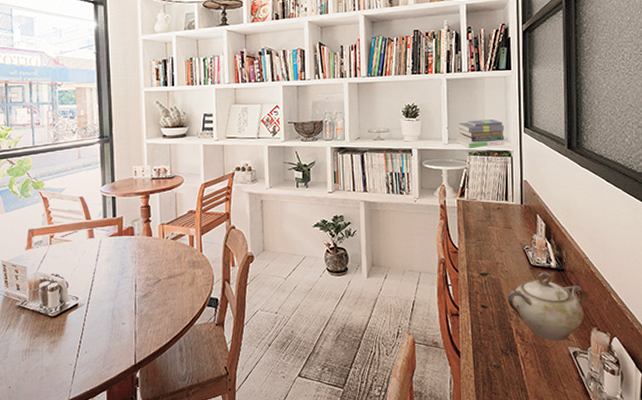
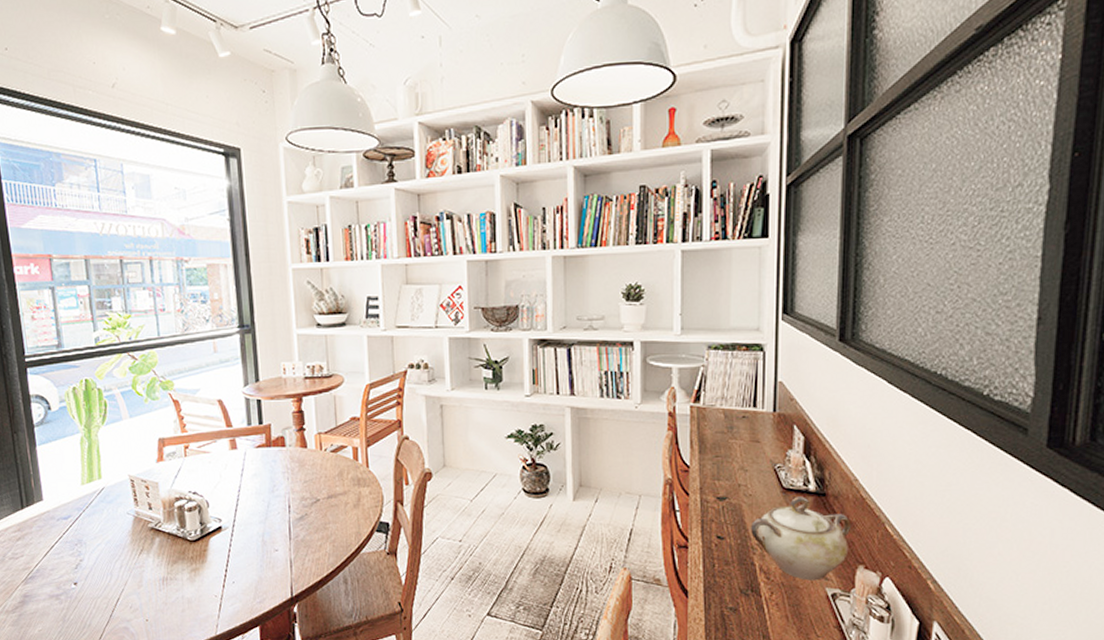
books: present [456,119,505,148] -> none [691,303,756,340]

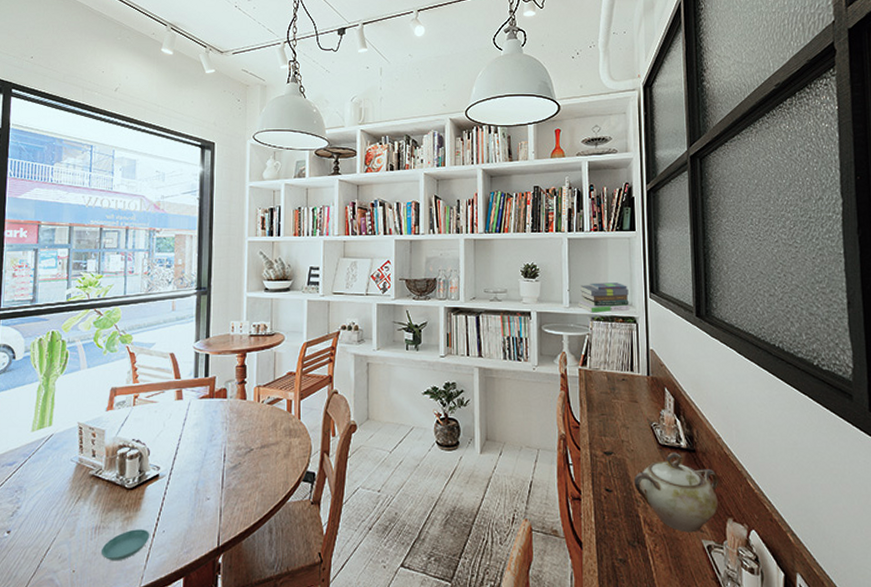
saucer: none [171,580,220,611] -> present [100,529,150,561]
books: none [691,303,756,340] -> present [577,283,629,313]

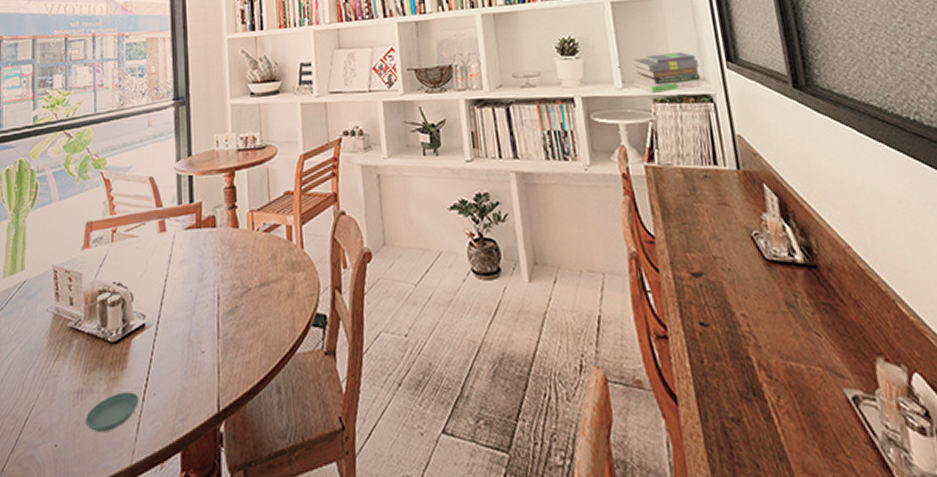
sugar bowl: present [633,452,719,533] -> none [736,270,861,379]

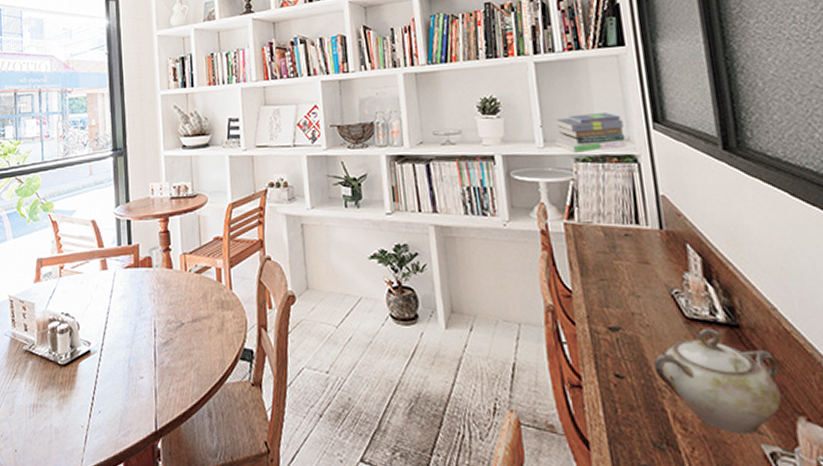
saucer: present [85,392,139,433] -> none [40,408,87,442]
sugar bowl: none [736,270,861,379] -> present [653,328,782,435]

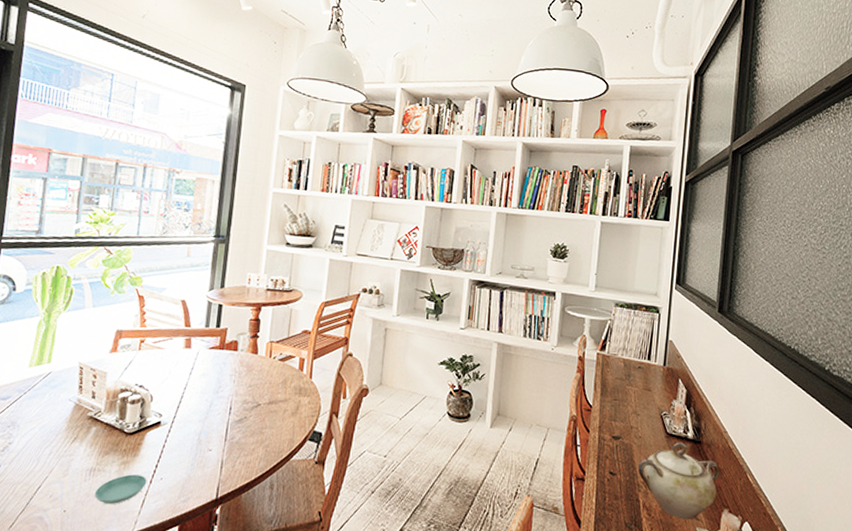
saucer: none [40,408,87,442] -> present [94,474,147,505]
books: present [554,112,626,153] -> none [603,269,655,300]

